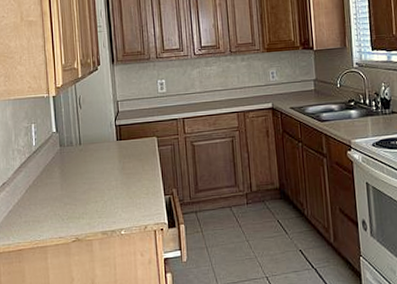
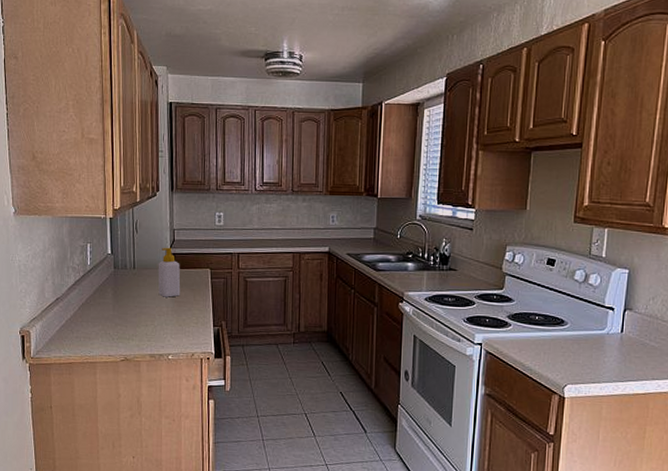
soap bottle: none [104,119,129,171] -> present [158,247,181,297]

